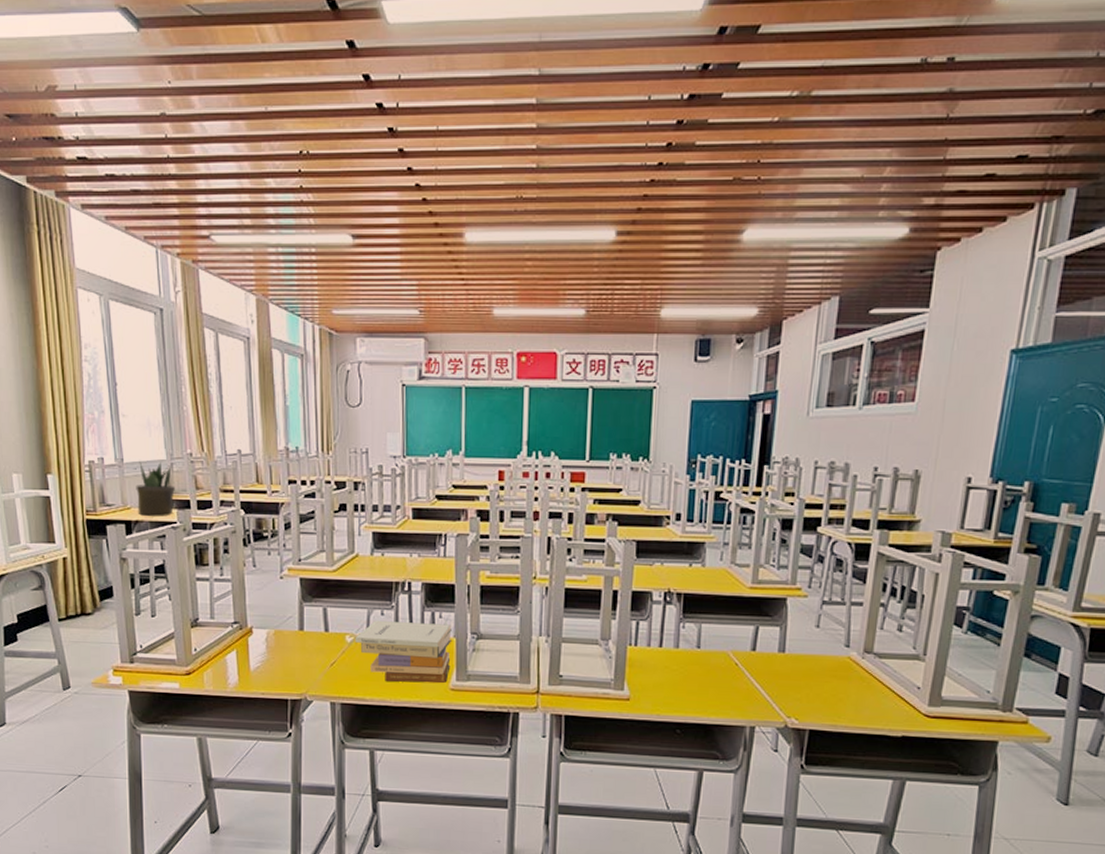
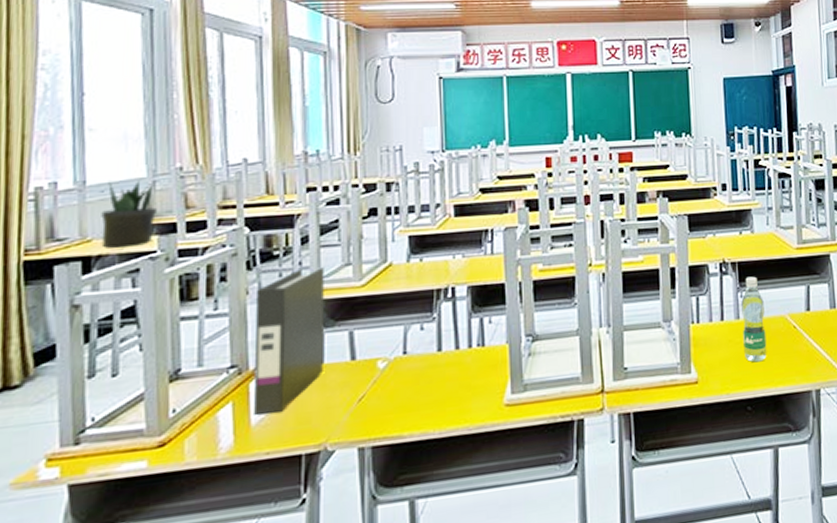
binder: none [252,550,303,664] -> present [254,267,324,415]
books: present [355,621,452,683] -> none [389,329,504,409]
bottle: none [679,609,707,691] -> present [741,276,767,363]

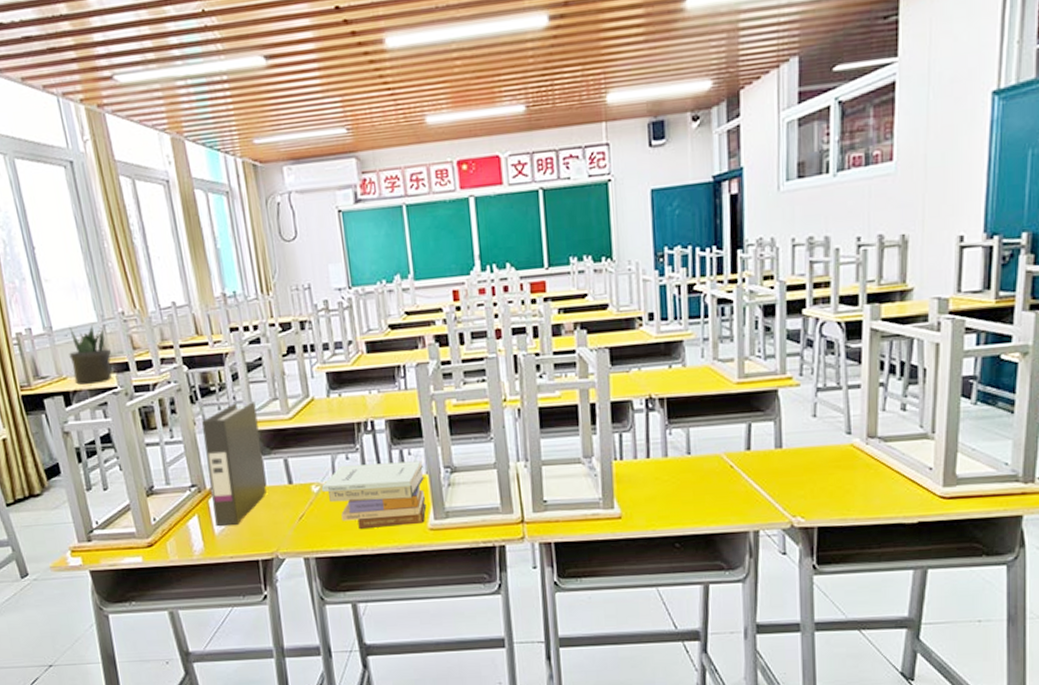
books: none [389,329,504,409] -> present [321,461,427,529]
bottle: present [741,276,767,363] -> none [670,413,699,501]

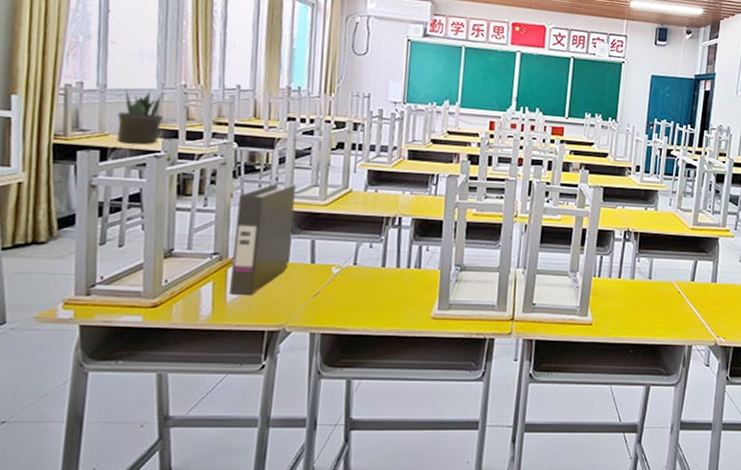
books: present [321,461,427,529] -> none [341,253,437,312]

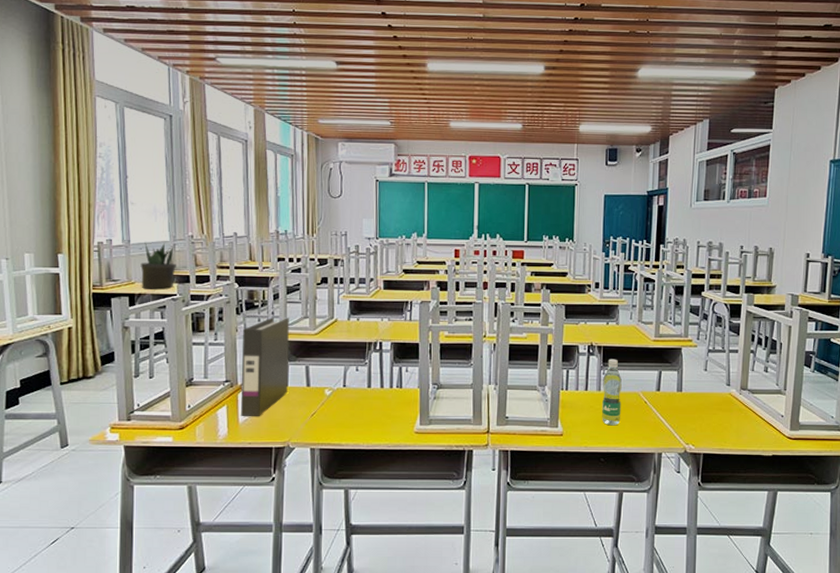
bottle: none [633,246,657,316] -> present [601,359,622,426]

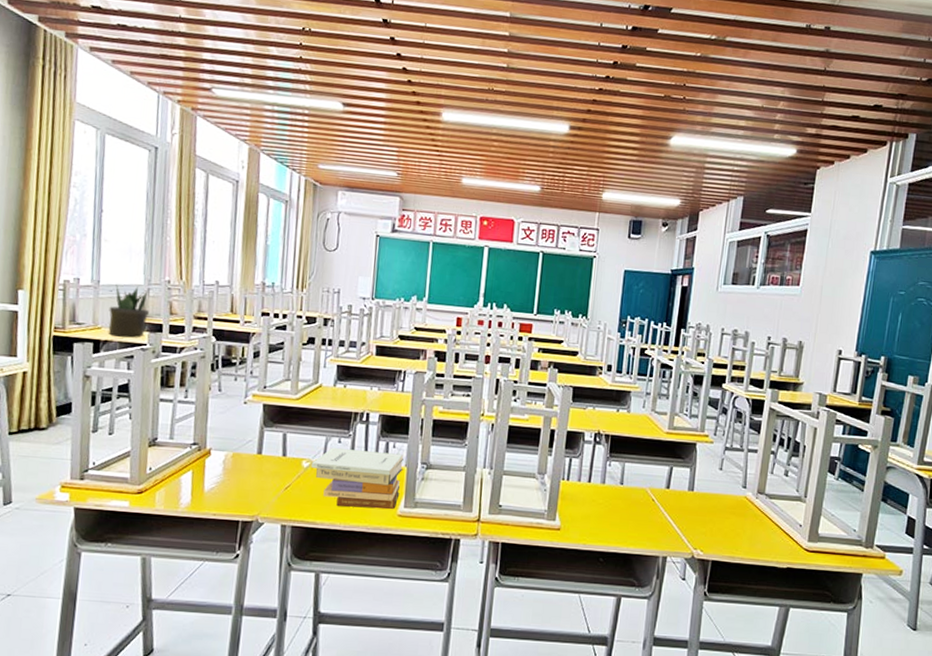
binder: present [241,317,289,416] -> none [207,377,269,485]
books: none [333,376,416,428] -> present [311,448,404,509]
bottle: present [601,359,622,426] -> none [604,449,629,524]

